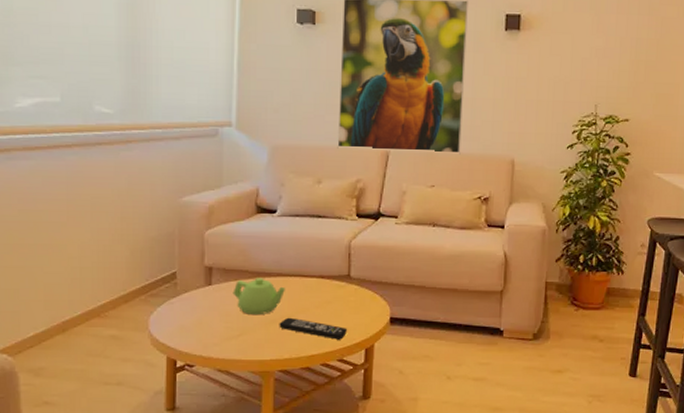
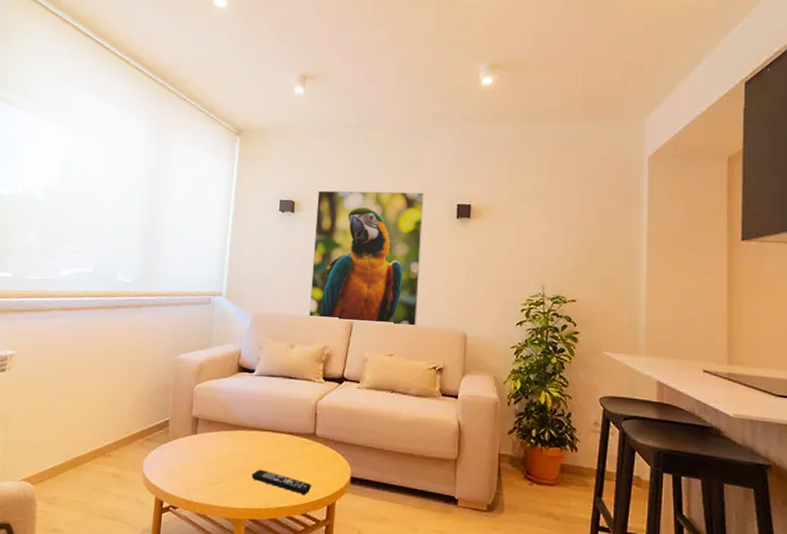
teapot: present [233,278,285,316] -> none [214,430,259,465]

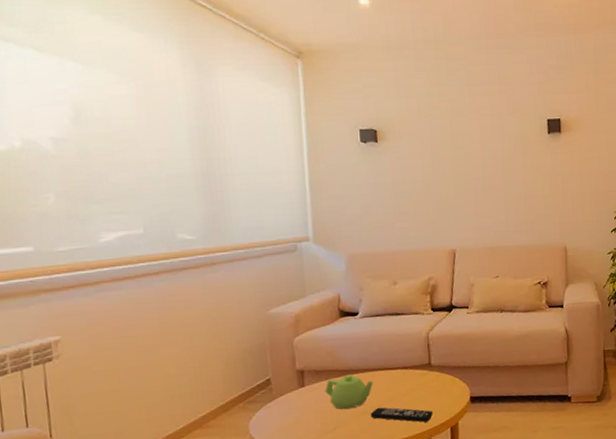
teapot: none [214,430,259,465] -> present [325,375,373,410]
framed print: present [308,190,424,328] -> none [401,110,519,252]

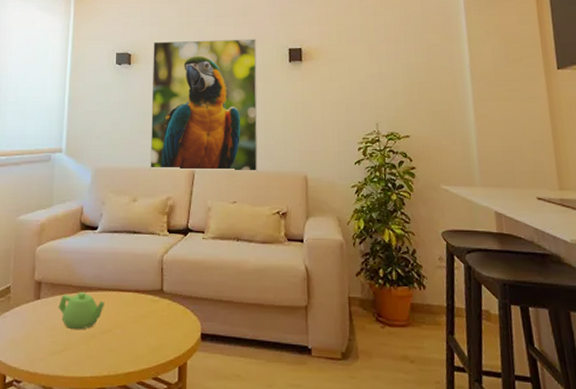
remote control: present [370,407,434,422] -> none [98,332,162,356]
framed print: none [401,110,519,252] -> present [150,39,258,173]

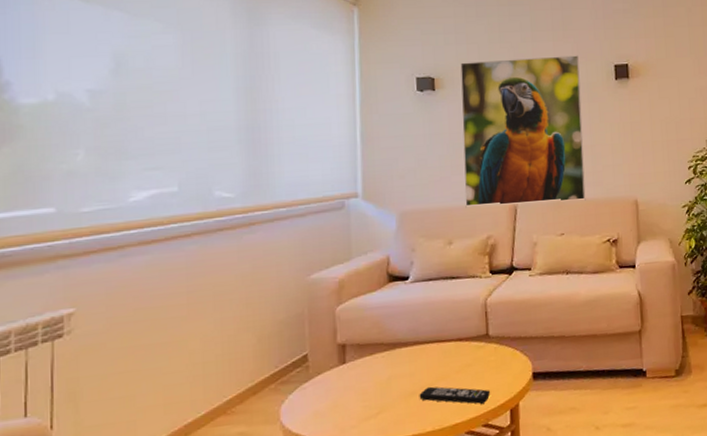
teapot: present [58,292,104,330] -> none [368,348,423,390]
remote control: none [98,332,162,356] -> present [419,386,491,404]

